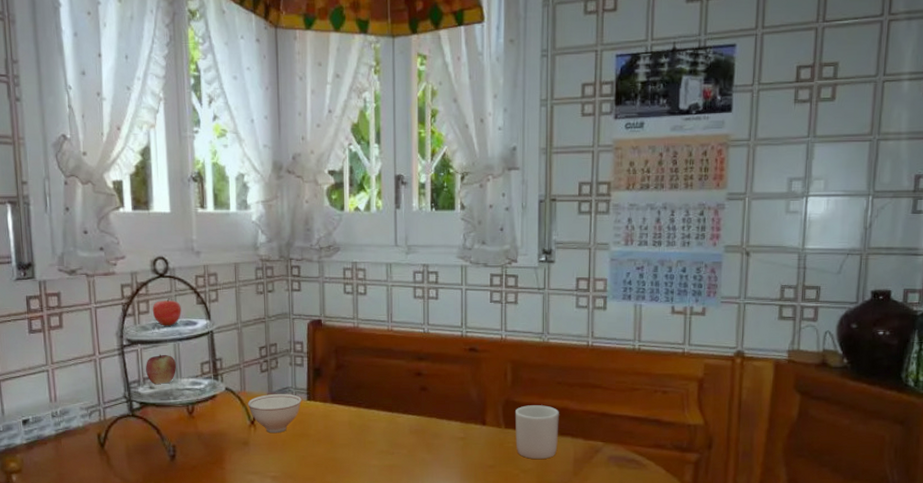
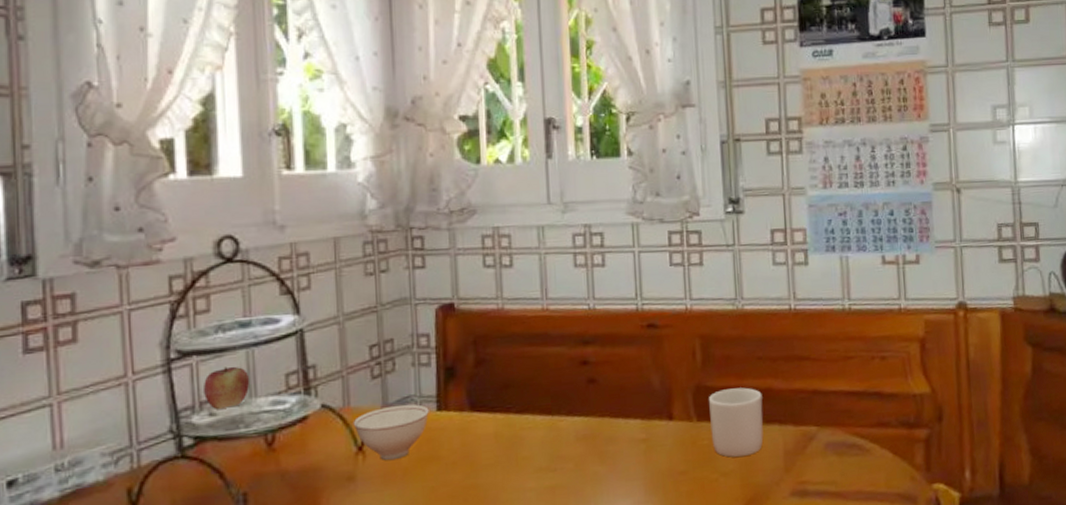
fruit: present [152,297,181,326] -> none [214,288,258,328]

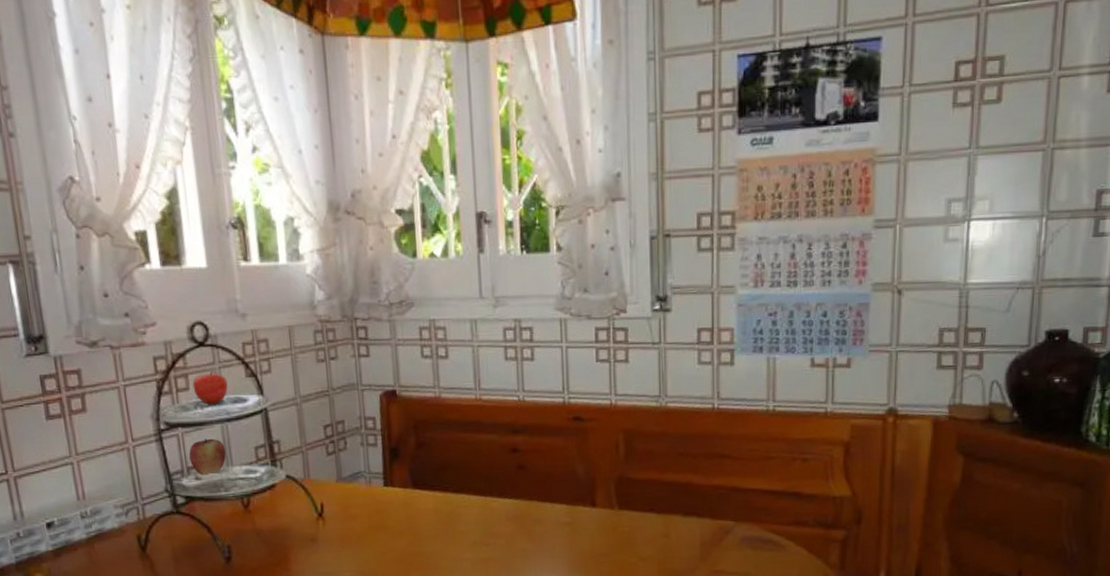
fruit: none [214,288,258,328] -> present [192,370,228,405]
bowl: present [353,404,429,461] -> none [313,479,377,527]
mug: present [708,387,764,457] -> none [629,481,682,544]

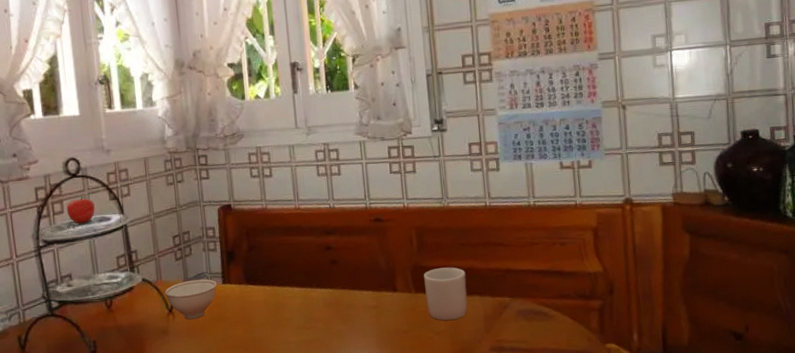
apple: present [189,438,227,475] -> none [62,251,93,283]
bowl: none [313,479,377,527] -> present [164,279,217,320]
mug: none [629,481,682,544] -> present [423,267,468,321]

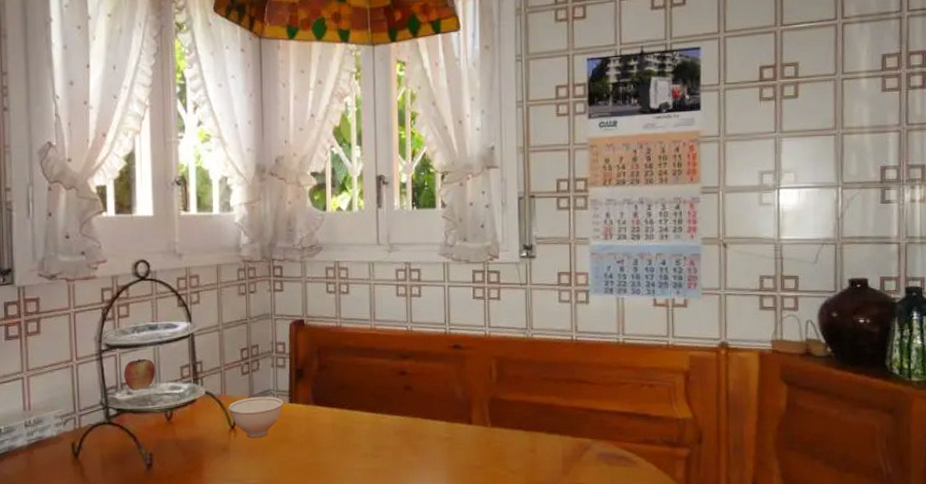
apple: none [62,251,93,283] -> present [124,358,156,391]
fruit: present [66,196,95,224] -> none [132,300,162,330]
mug: present [423,267,468,321] -> none [501,402,546,458]

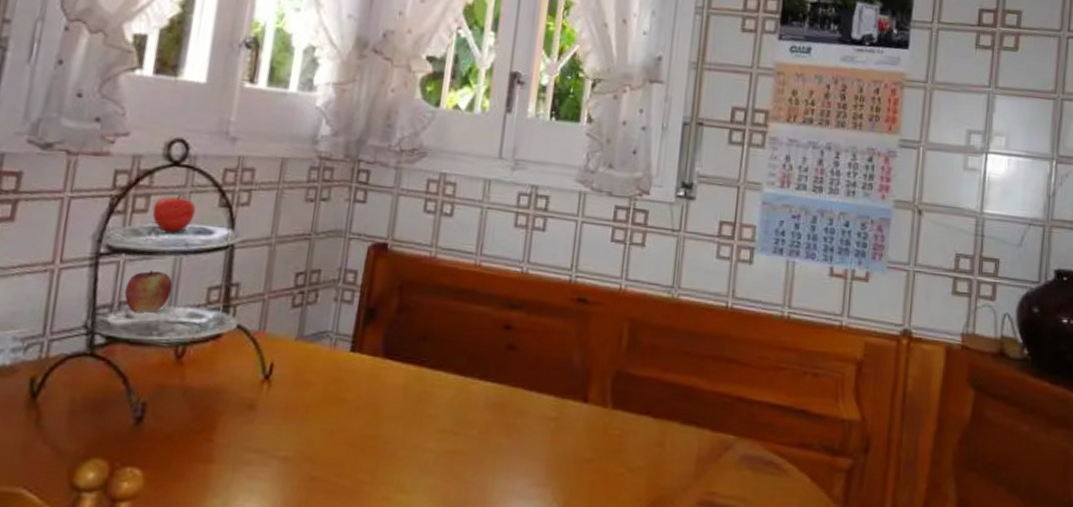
fruit: none [132,300,162,330] -> present [152,193,196,233]
bowl: present [228,396,283,439] -> none [264,338,343,395]

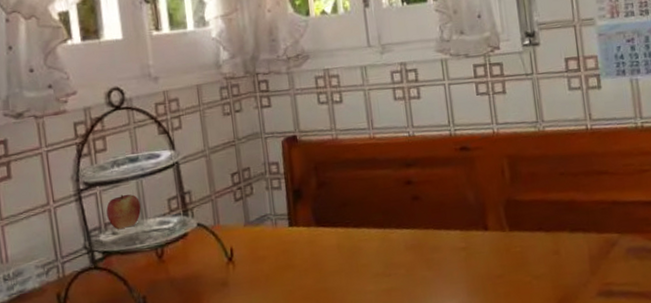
fruit: present [152,193,196,233] -> none [109,130,142,163]

